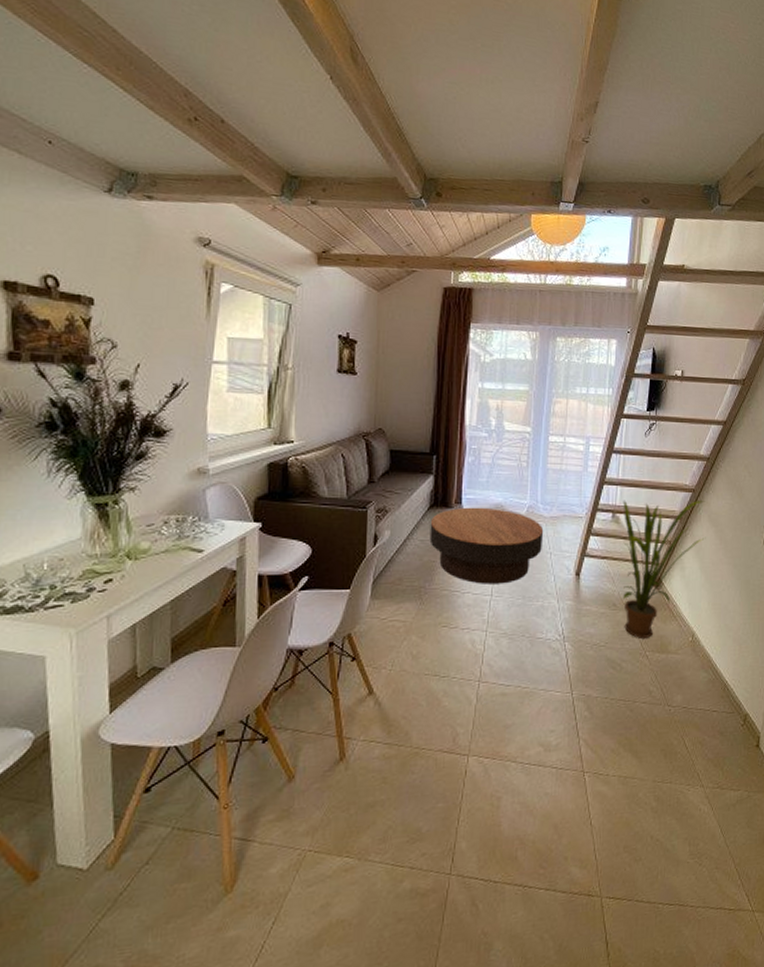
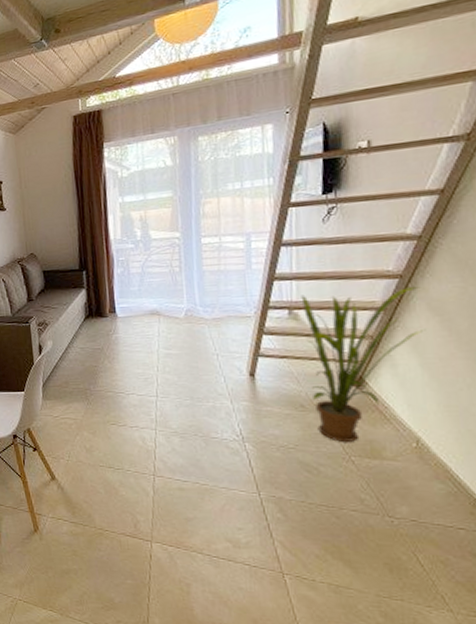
coffee table: present [429,507,544,584] -> none [87,314,207,386]

